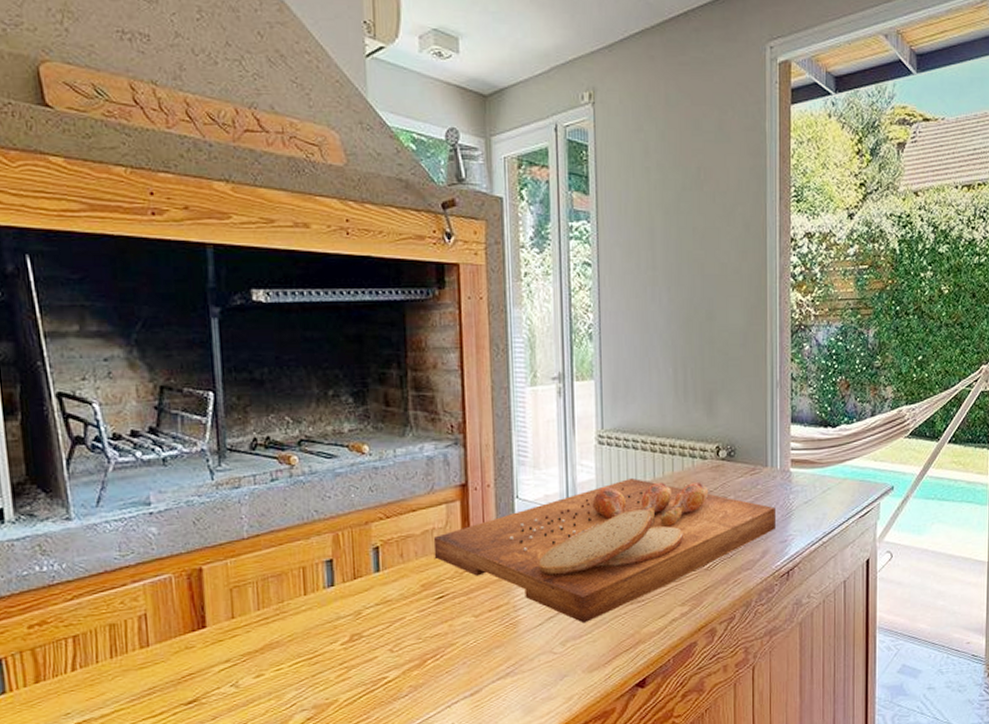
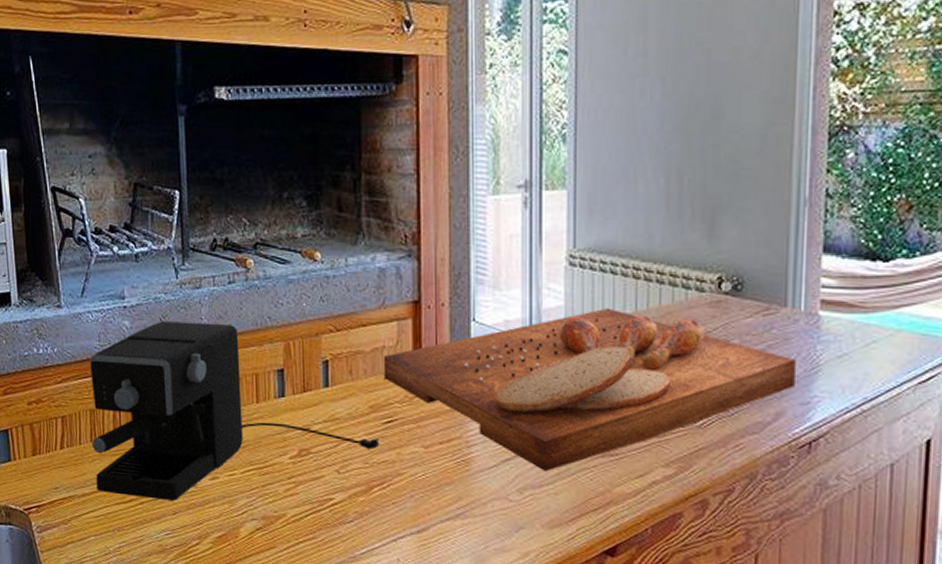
coffee maker: none [107,521,432,710] -> present [89,321,380,501]

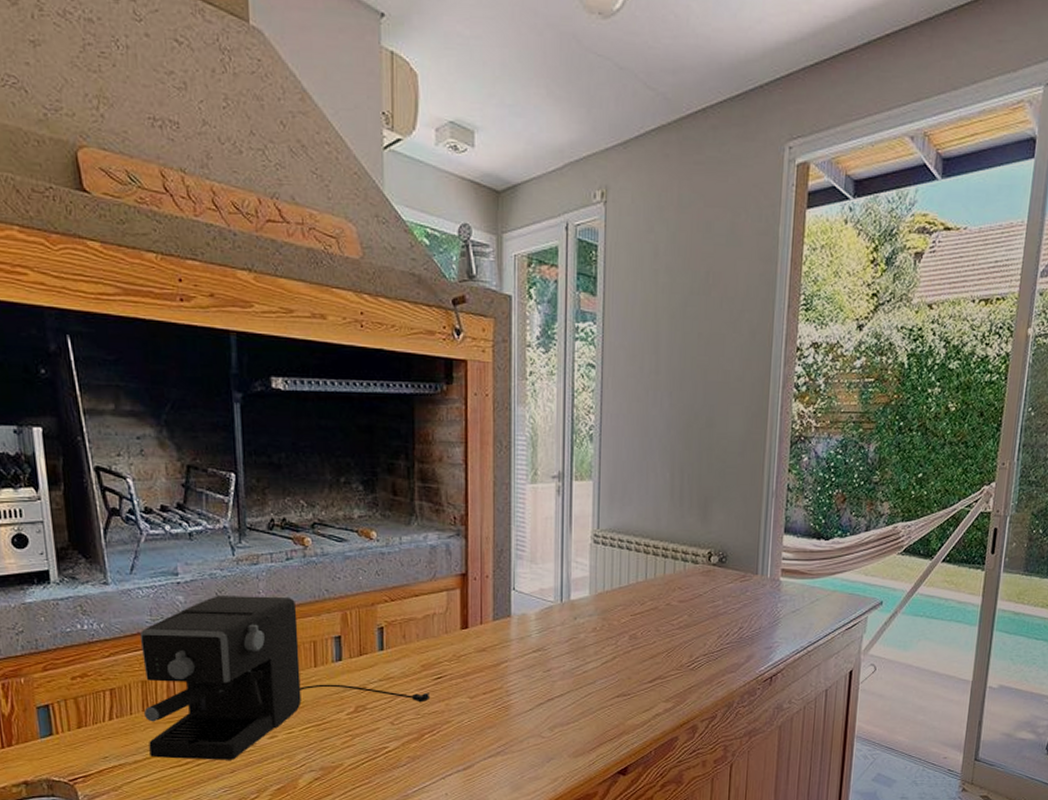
cutting board: present [383,307,796,472] -> none [434,577,763,712]

